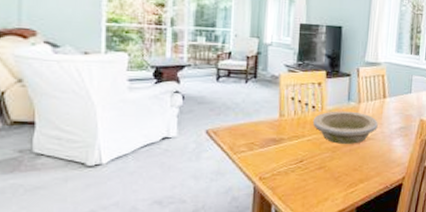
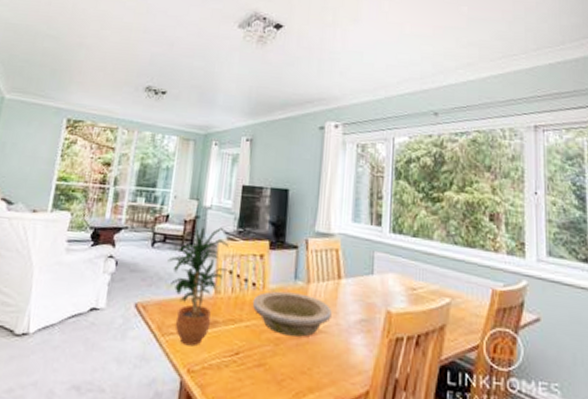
potted plant: none [233,61,291,160] -> present [167,227,229,347]

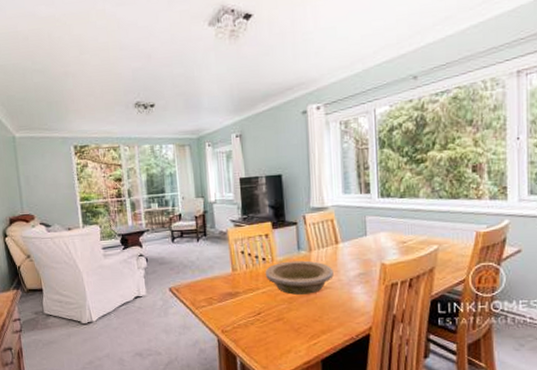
potted plant: present [167,227,229,347] -> none [188,217,241,314]

